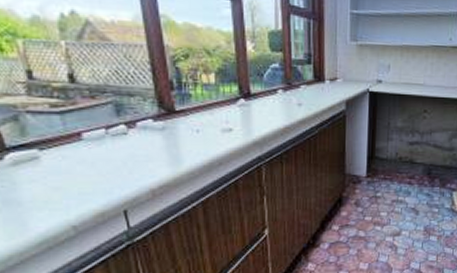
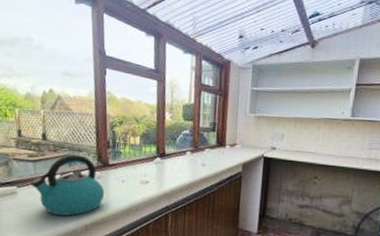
kettle: none [61,100,174,181] -> present [31,154,105,216]

